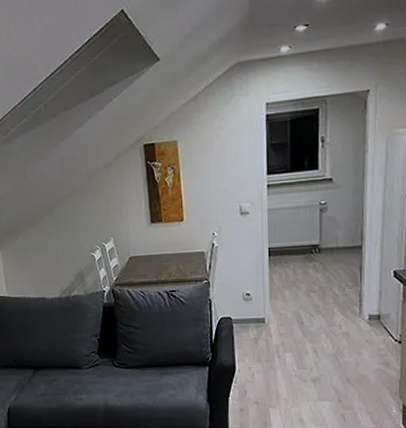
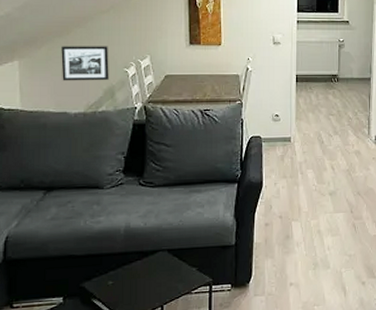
picture frame: none [34,231,78,269] -> present [61,46,109,81]

